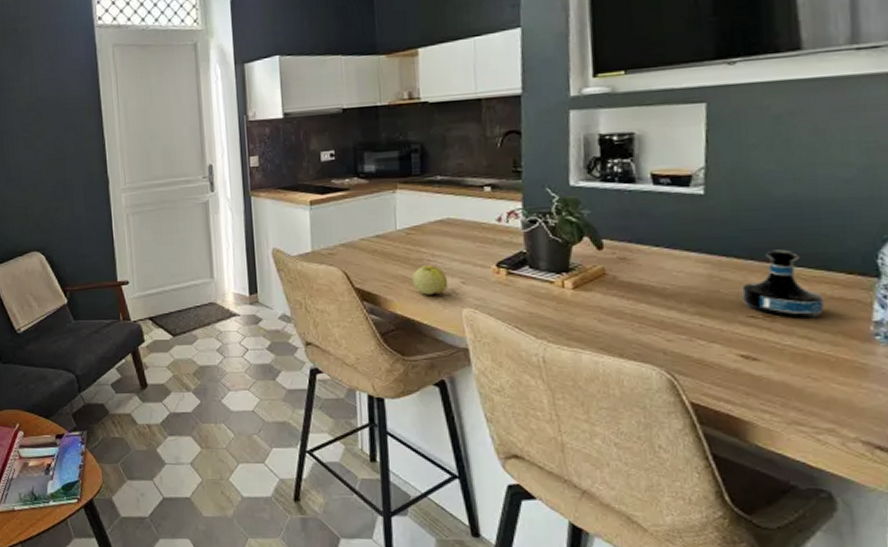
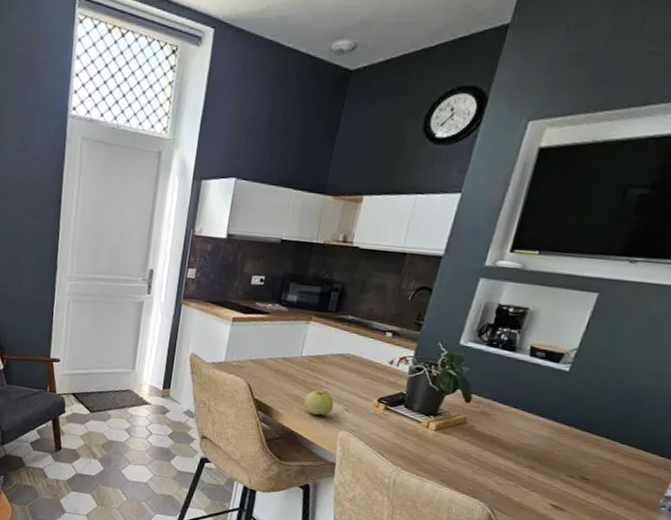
tequila bottle: present [740,249,825,319] -> none [568,427,634,486]

